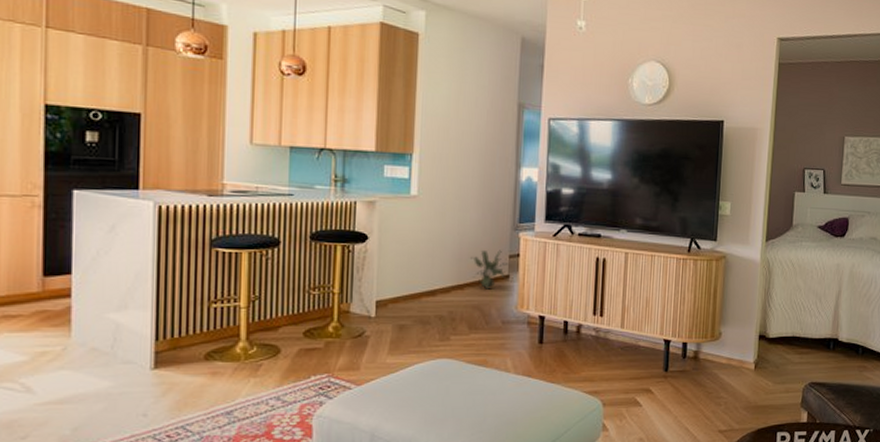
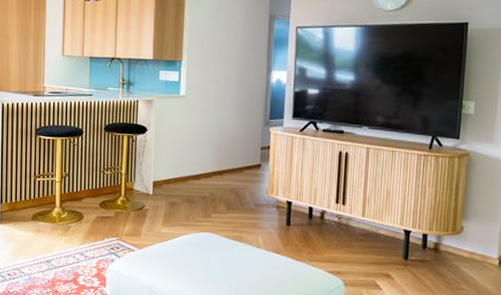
potted plant: present [471,249,509,290] -> none [228,142,260,176]

